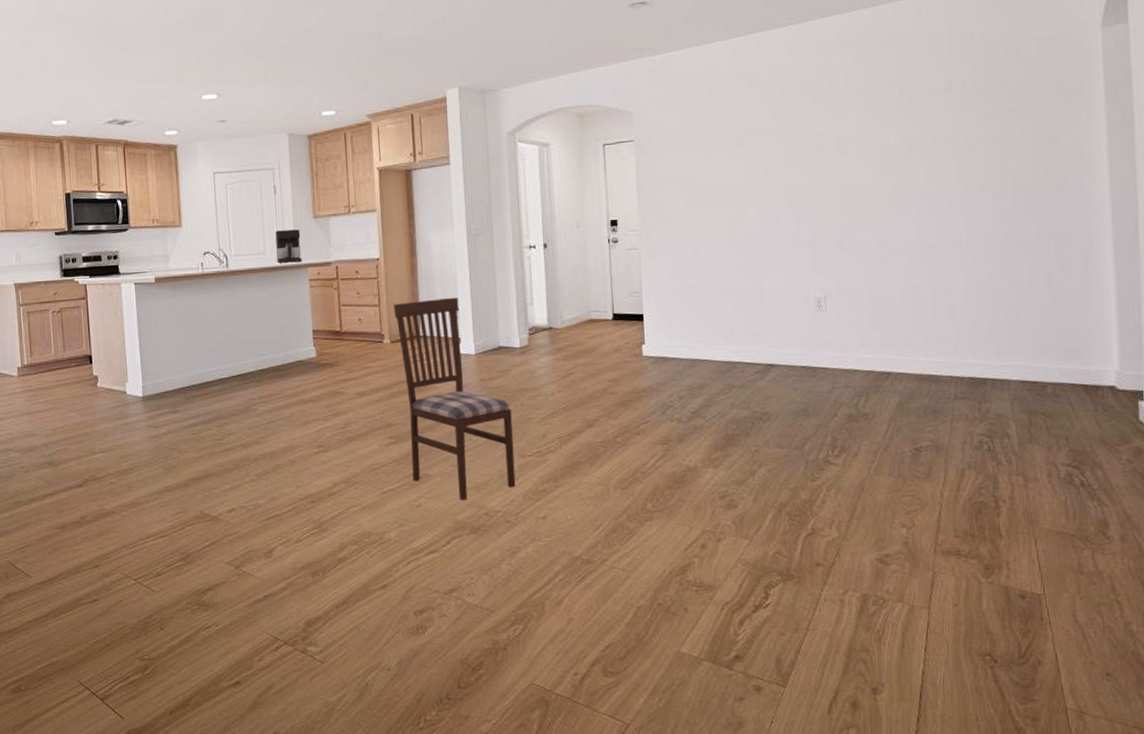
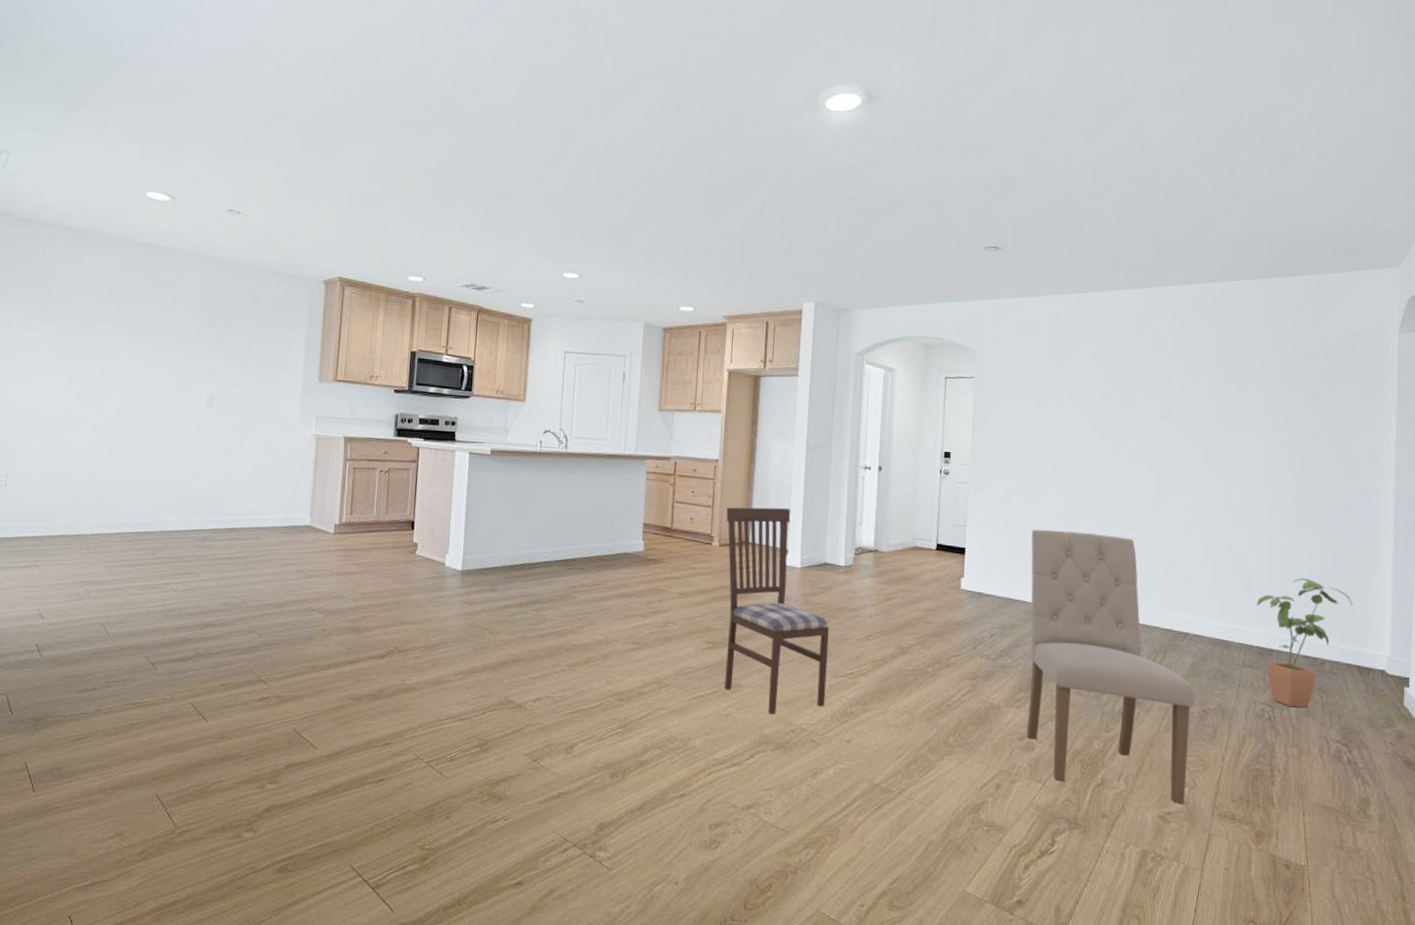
coffee maker: present [275,229,302,263] -> none [616,418,644,454]
dining chair: none [712,282,906,545] -> present [1026,529,1195,804]
house plant: none [964,300,1074,436] -> present [1257,577,1354,708]

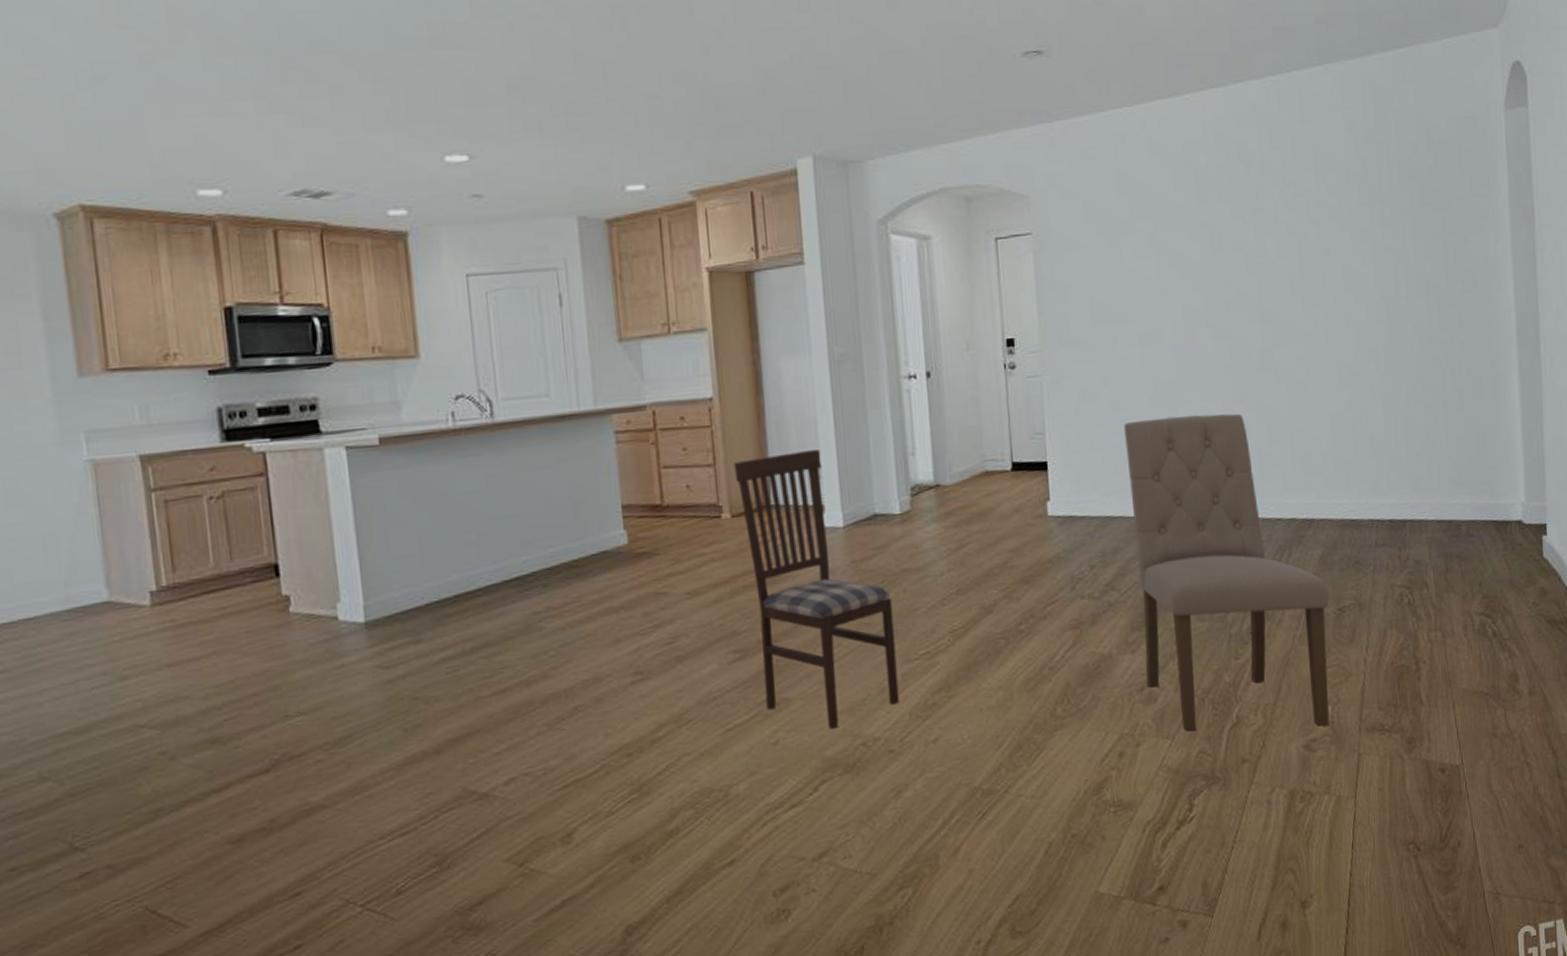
house plant: present [1257,577,1354,708] -> none [1384,427,1484,585]

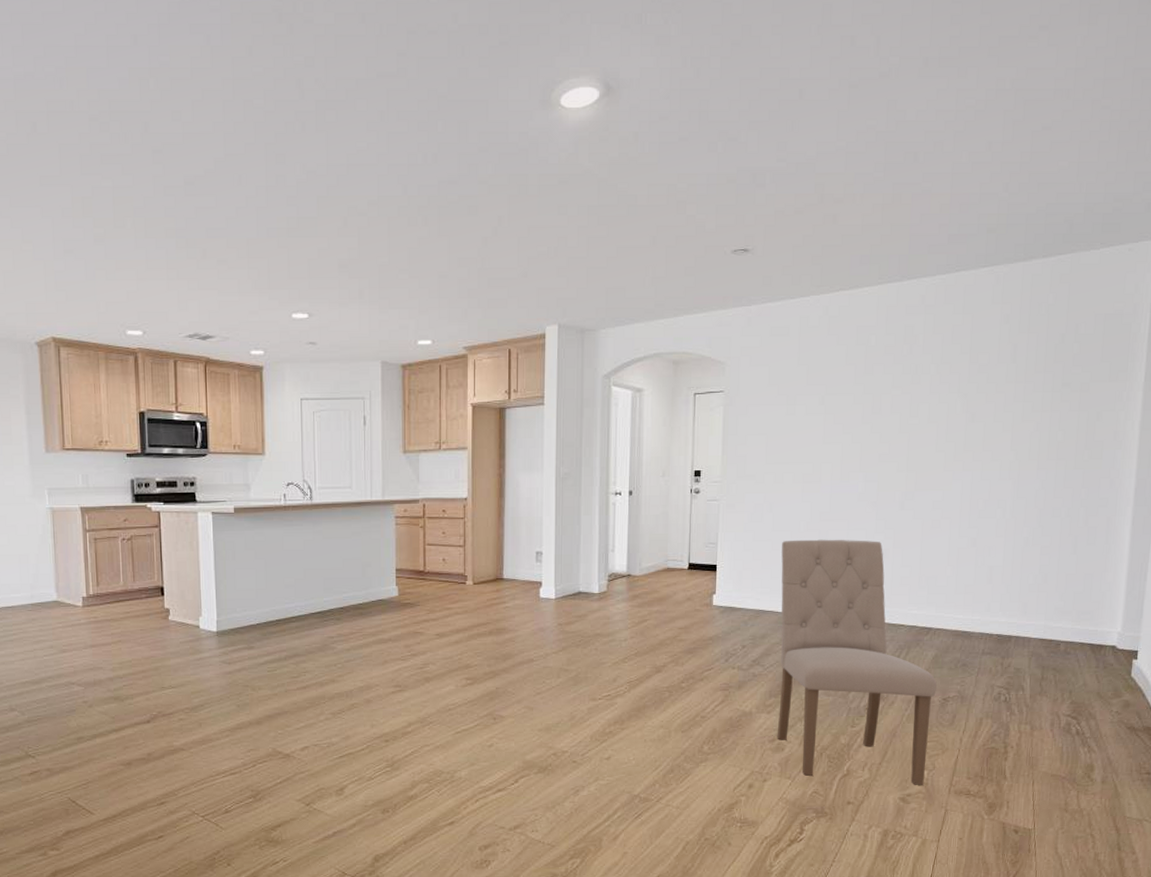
dining chair: present [734,448,900,729] -> none [478,540,585,741]

